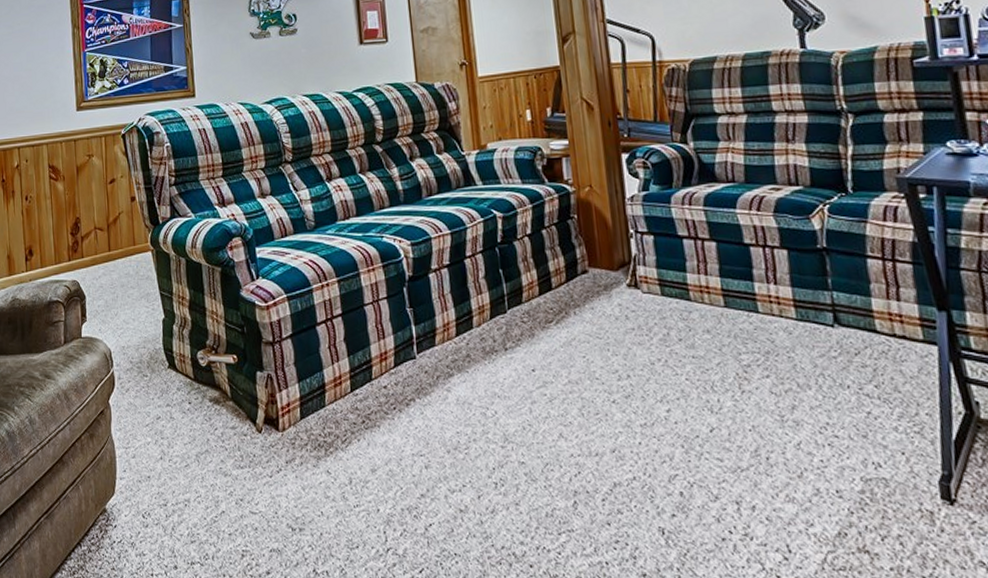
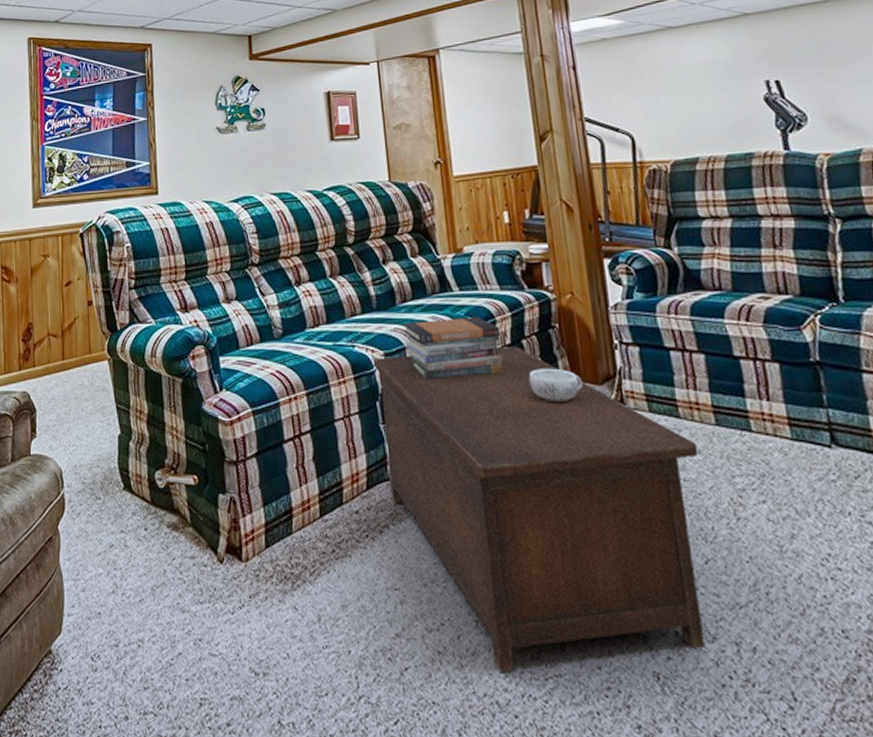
cabinet: none [400,235,708,529] -> present [373,345,705,674]
book stack: none [428,209,525,268] -> present [402,317,504,380]
decorative bowl: none [547,256,600,287] -> present [528,368,584,402]

